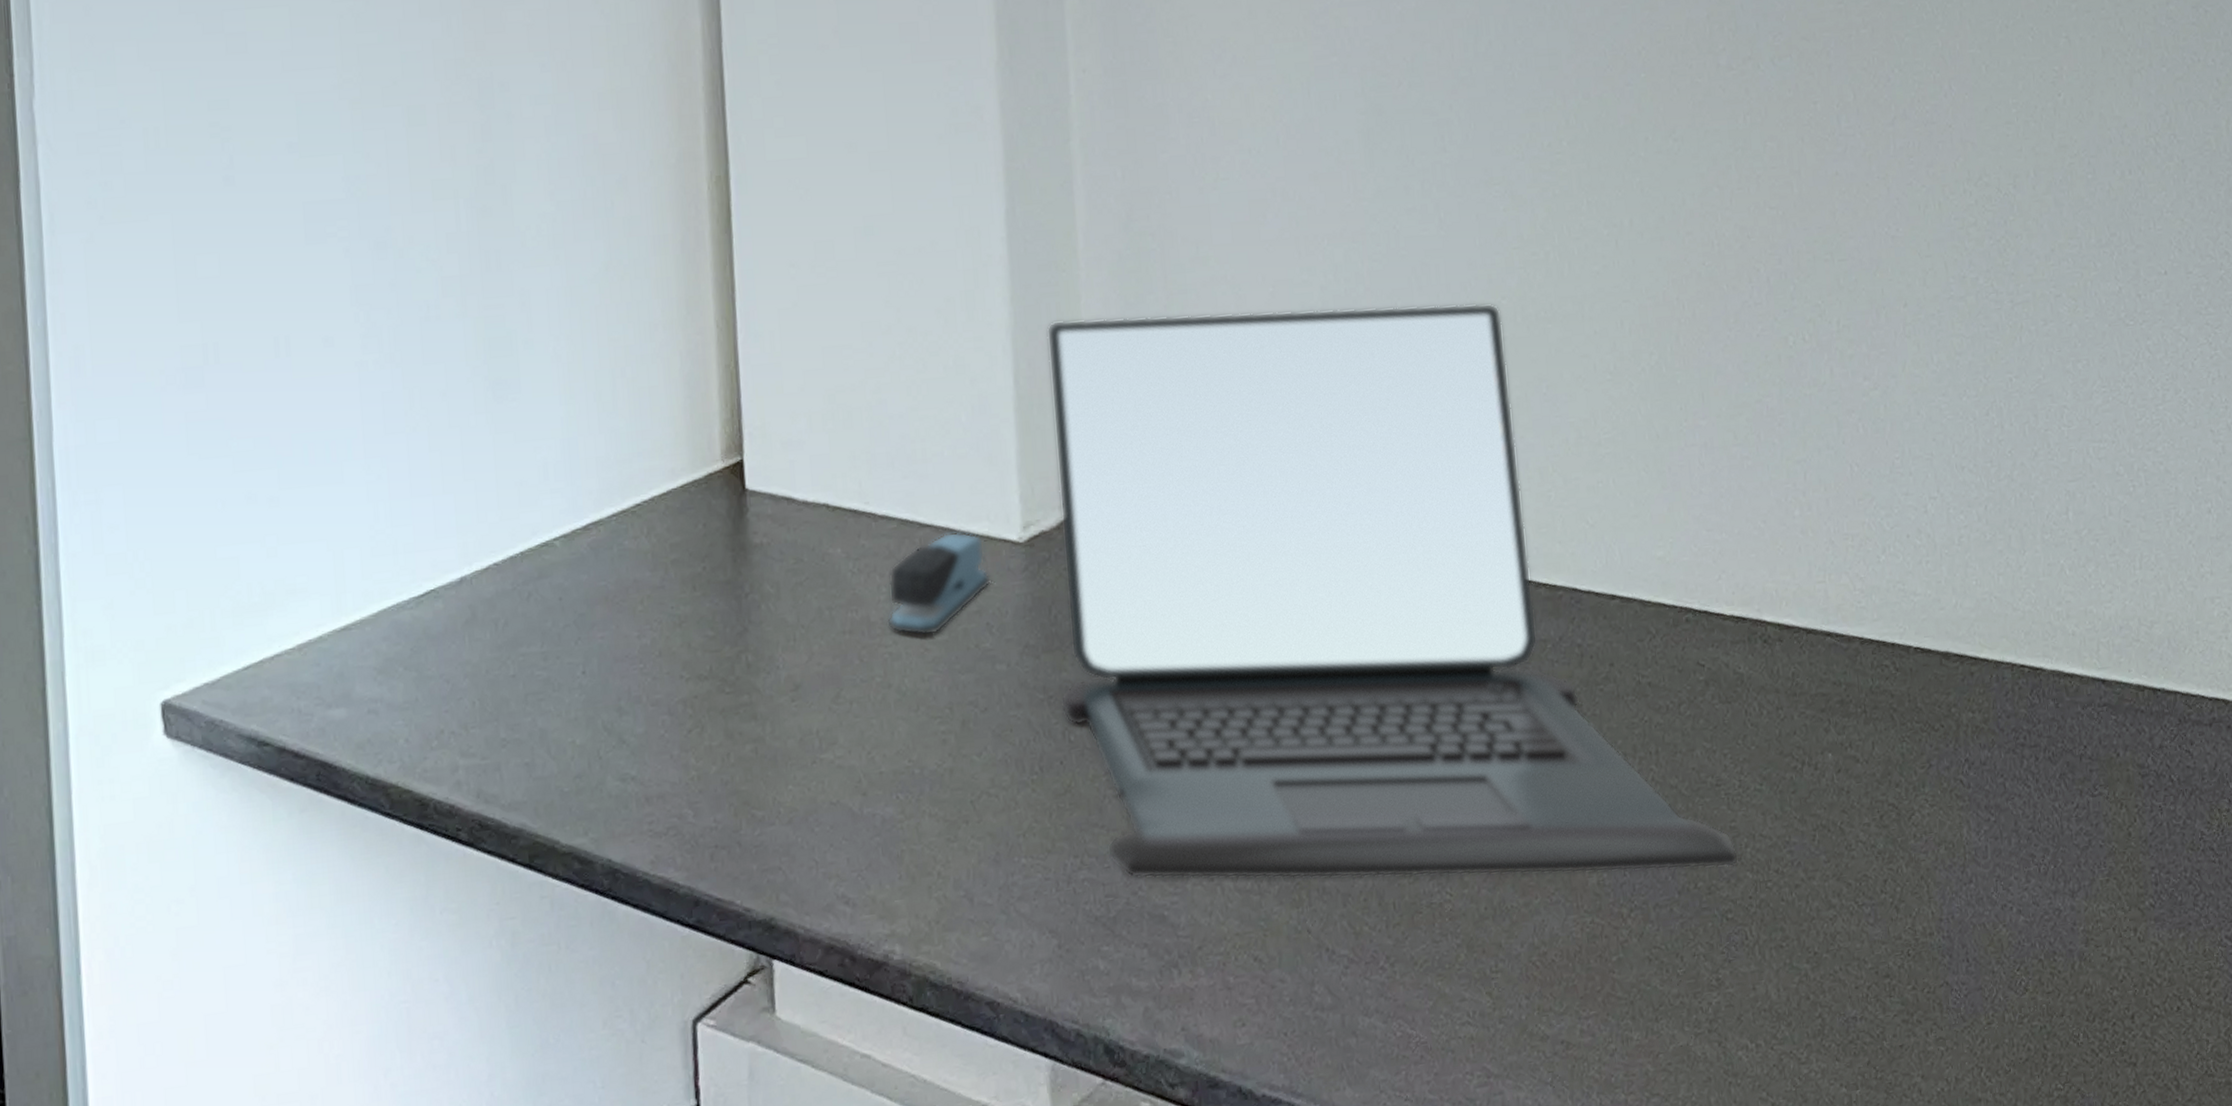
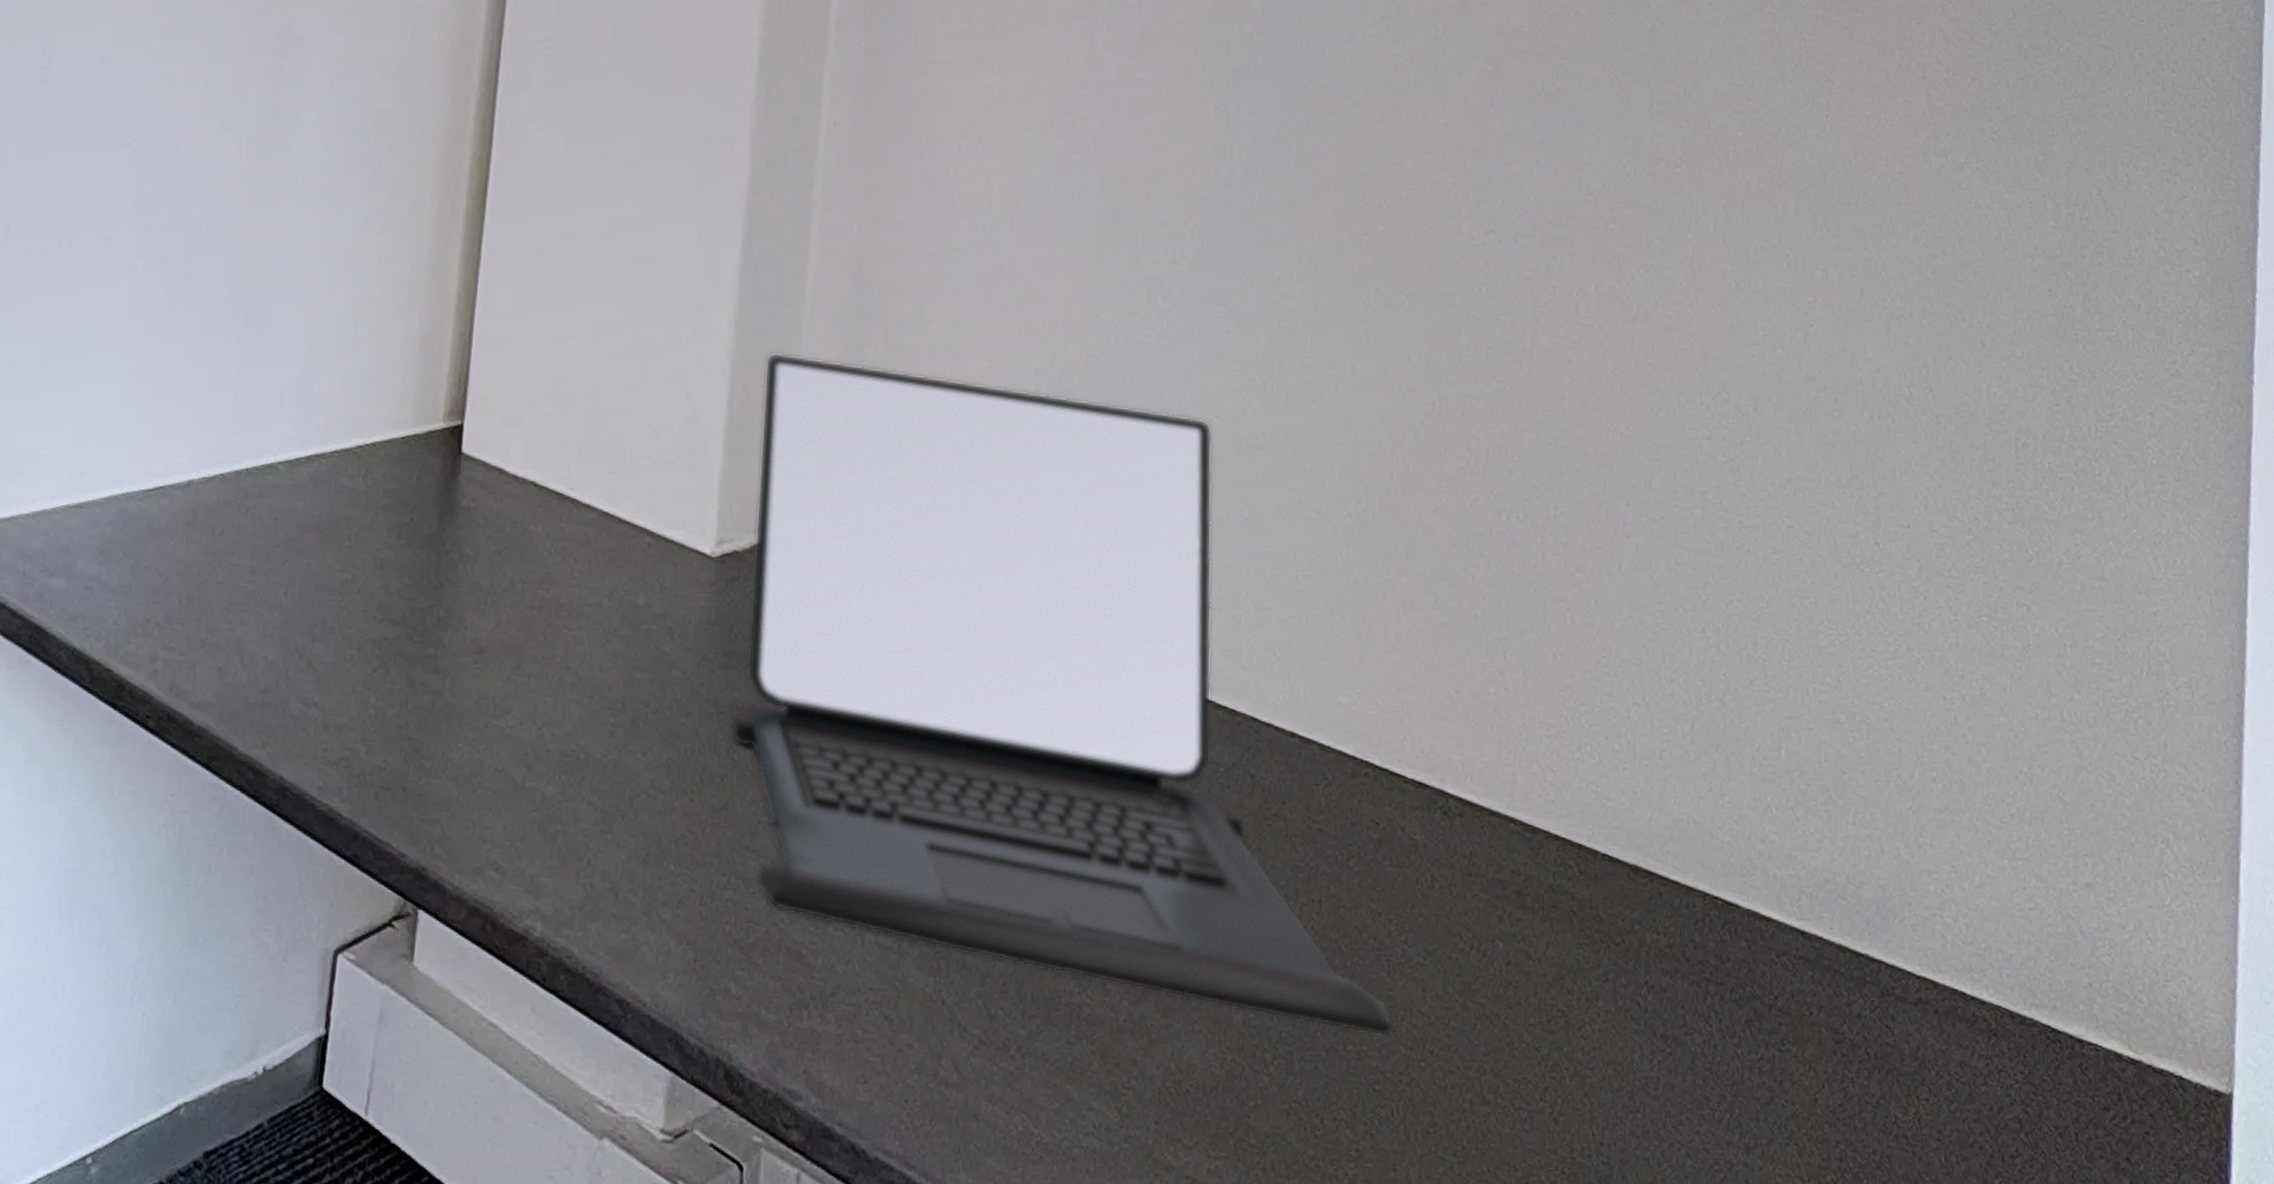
stapler: present [886,531,992,637] -> none [574,533,680,629]

